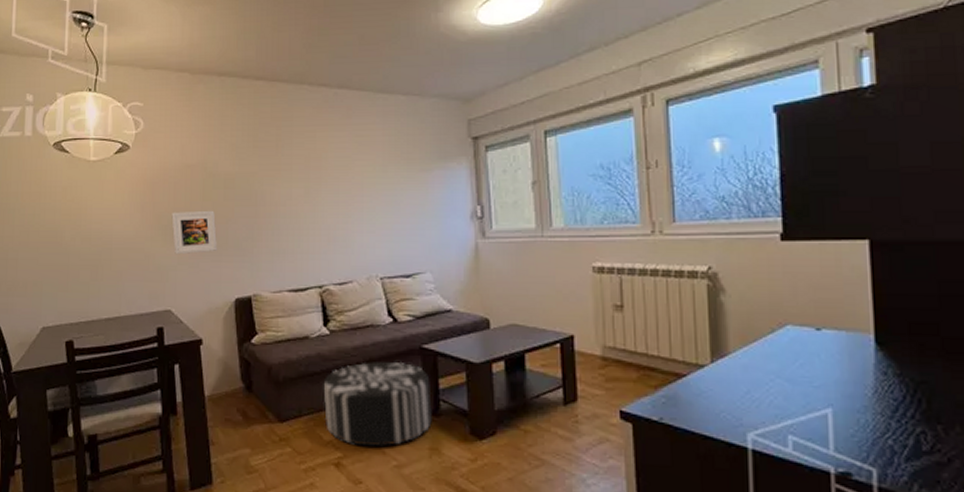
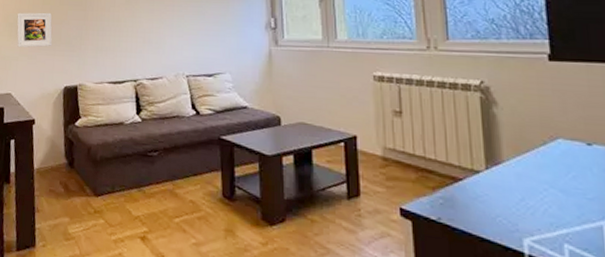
pouf: present [323,362,432,448] -> none [133,148,228,226]

